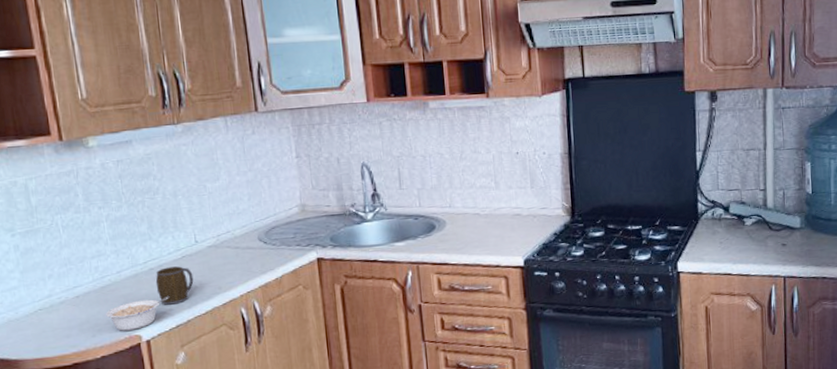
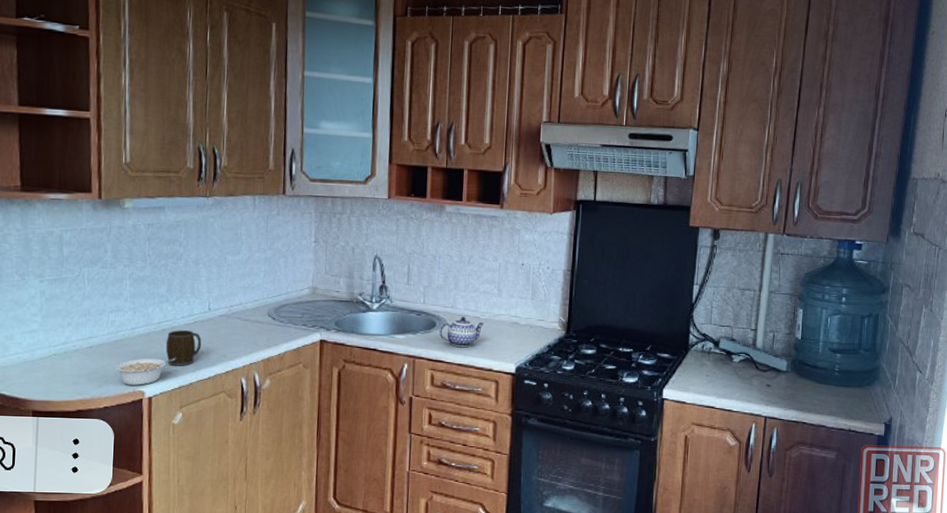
teapot: none [439,214,486,248] -> present [439,316,485,348]

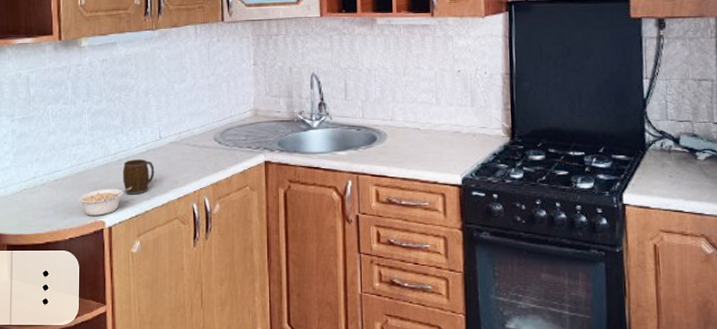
teapot: present [439,316,485,348] -> none [380,128,426,161]

